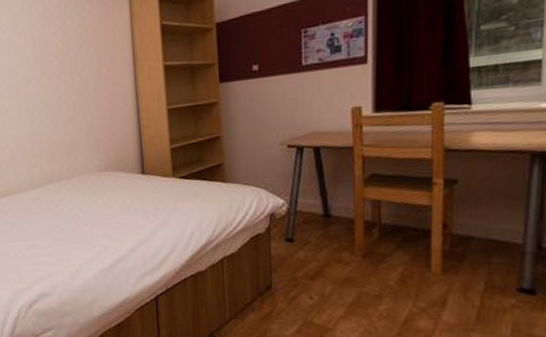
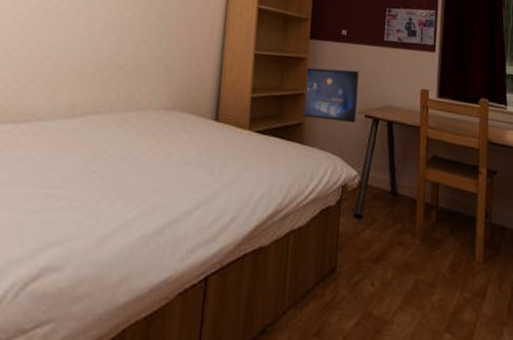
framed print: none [221,103,278,158] -> present [302,67,359,124]

